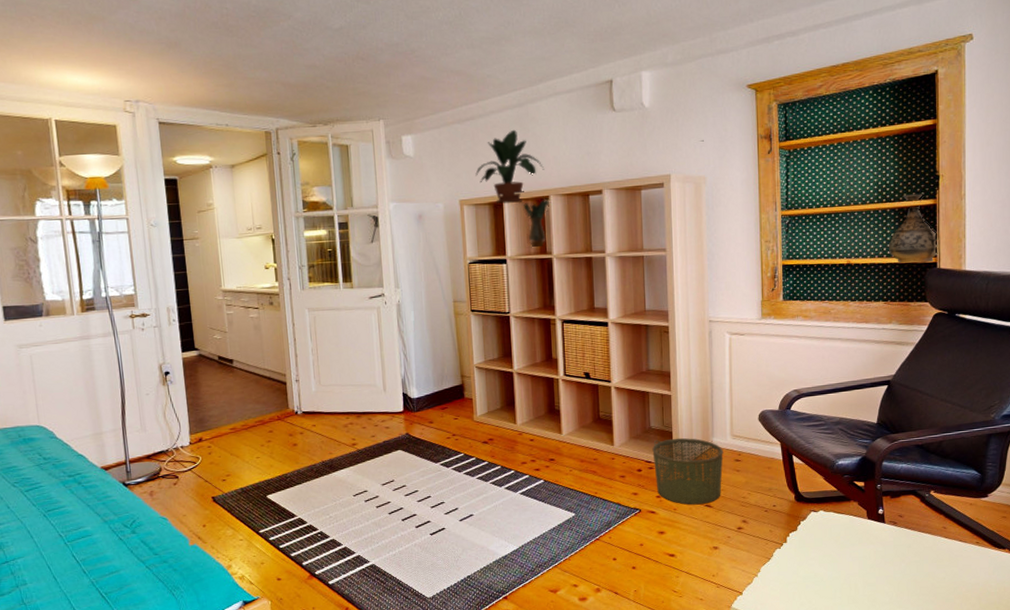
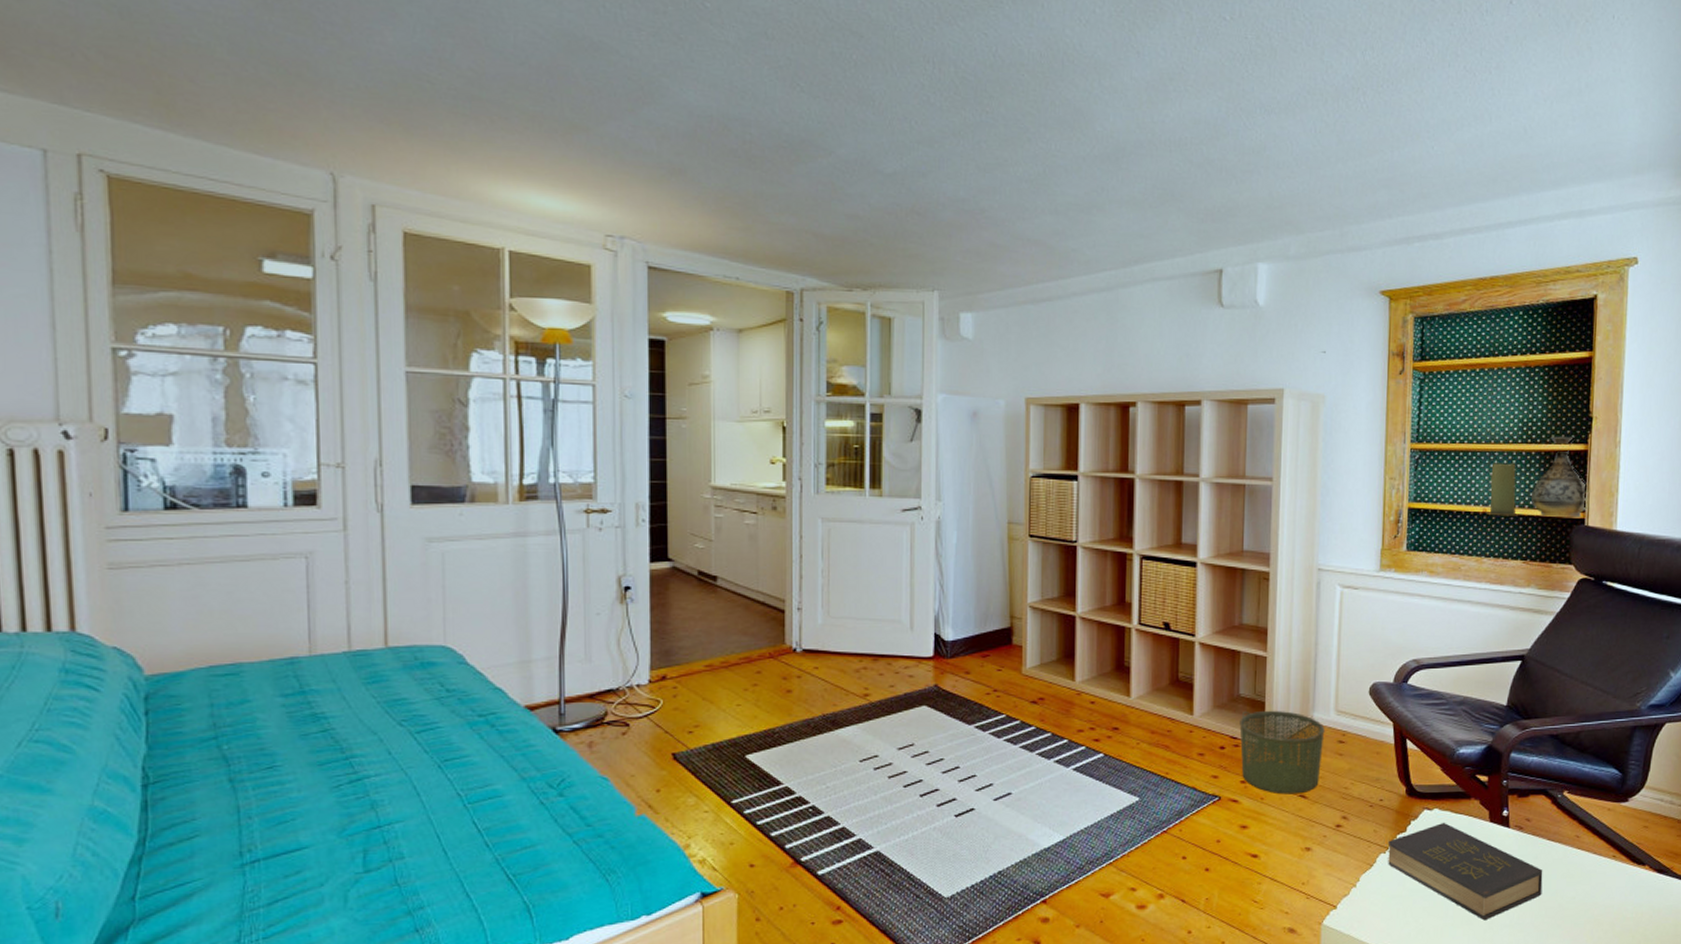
potted plant: present [475,129,545,204] -> none [1048,317,1133,407]
vase: present [524,197,549,248] -> none [1104,403,1136,464]
hardback book: none [783,521,916,600] -> present [1388,822,1543,921]
candle: none [850,220,879,266] -> present [1486,463,1519,516]

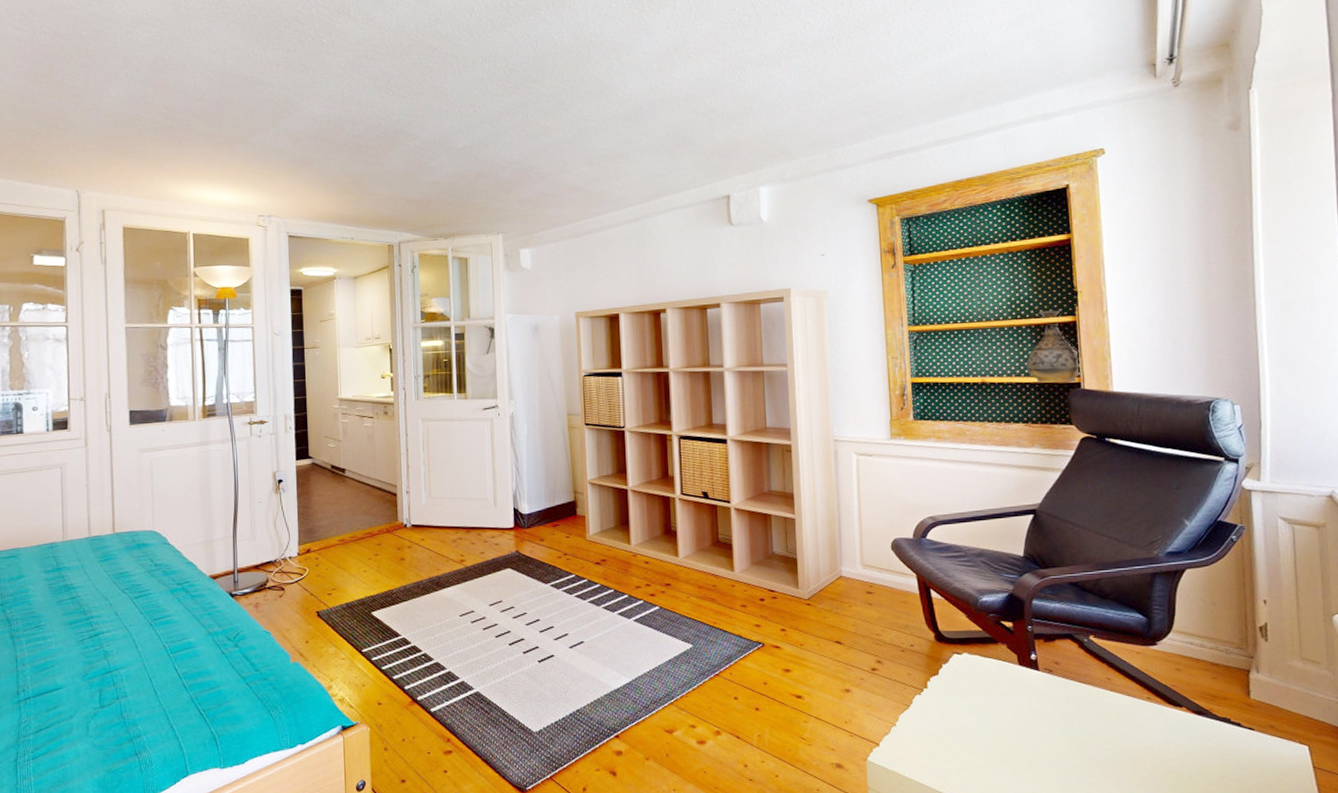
basket: present [1239,710,1325,795] -> none [775,565,854,641]
hardback book: present [1388,822,1543,921] -> none [923,665,1079,759]
candle: present [1486,463,1519,516] -> none [985,337,1016,385]

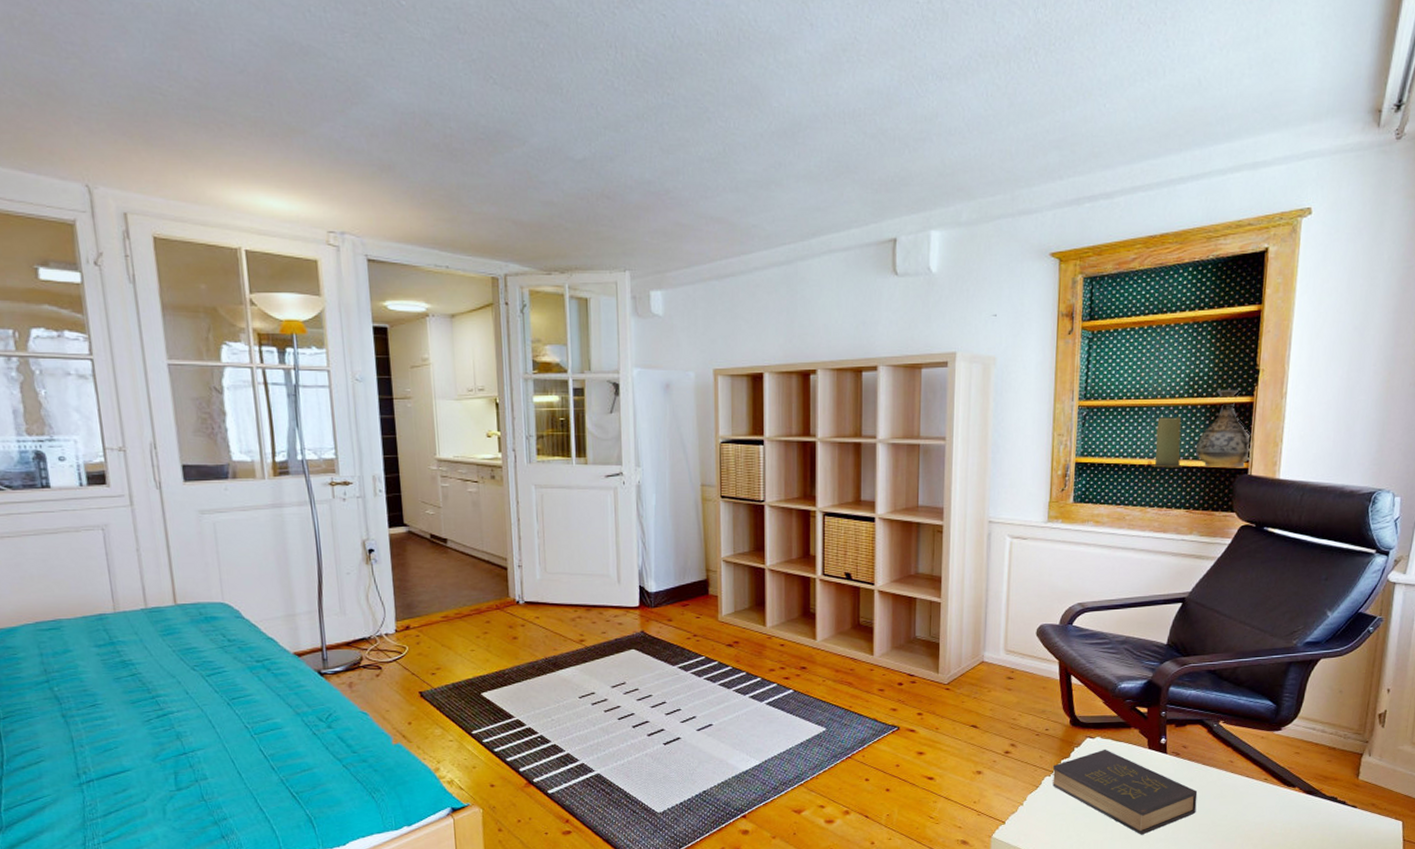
hardback book: none [923,665,1079,759] -> present [1052,749,1198,835]
candle: none [985,337,1016,385] -> present [1151,417,1184,468]

